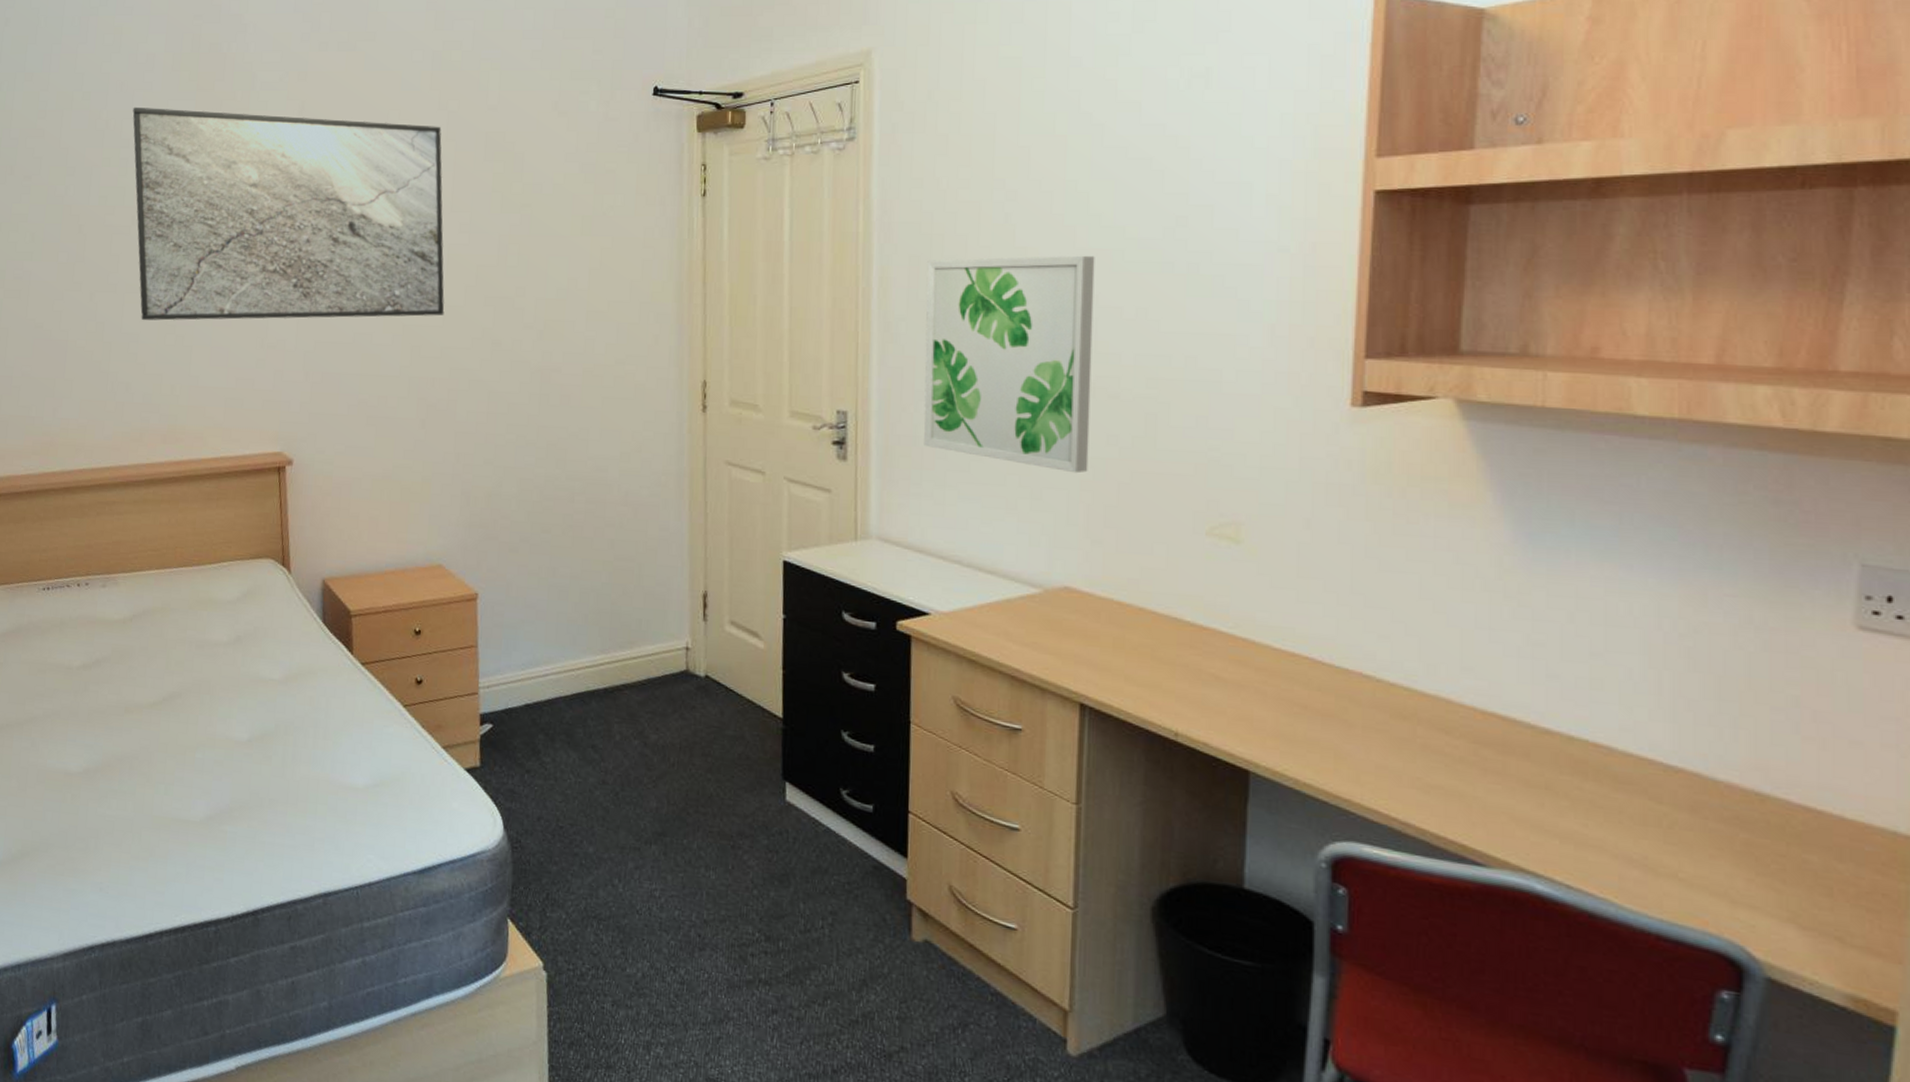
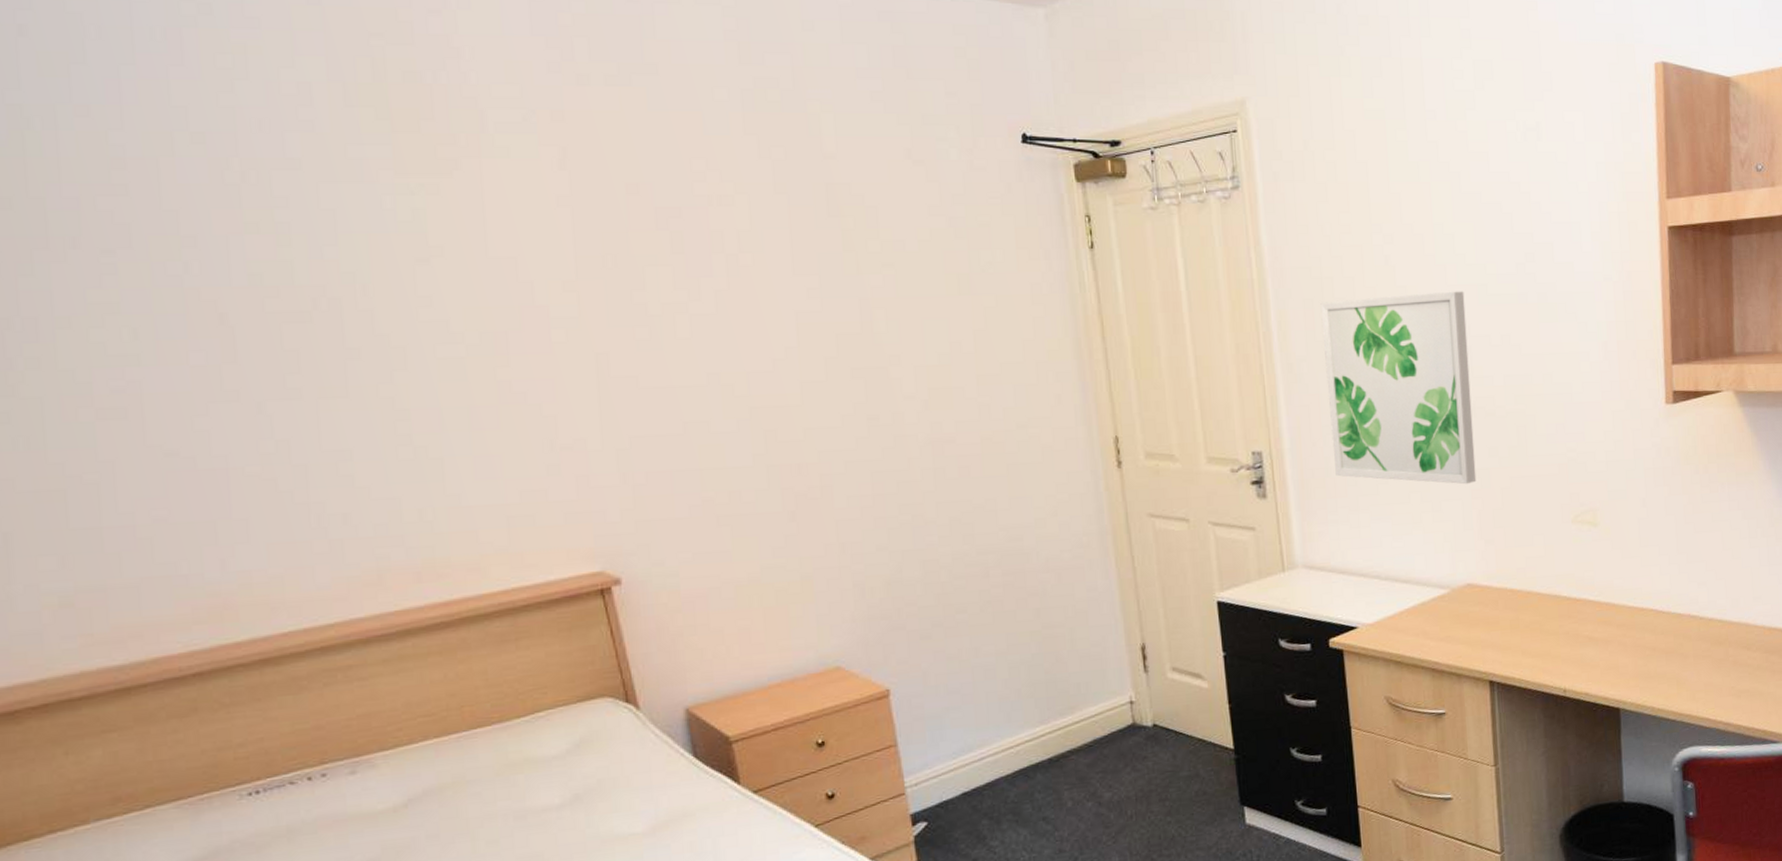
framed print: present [132,106,445,321] -> none [286,153,802,431]

